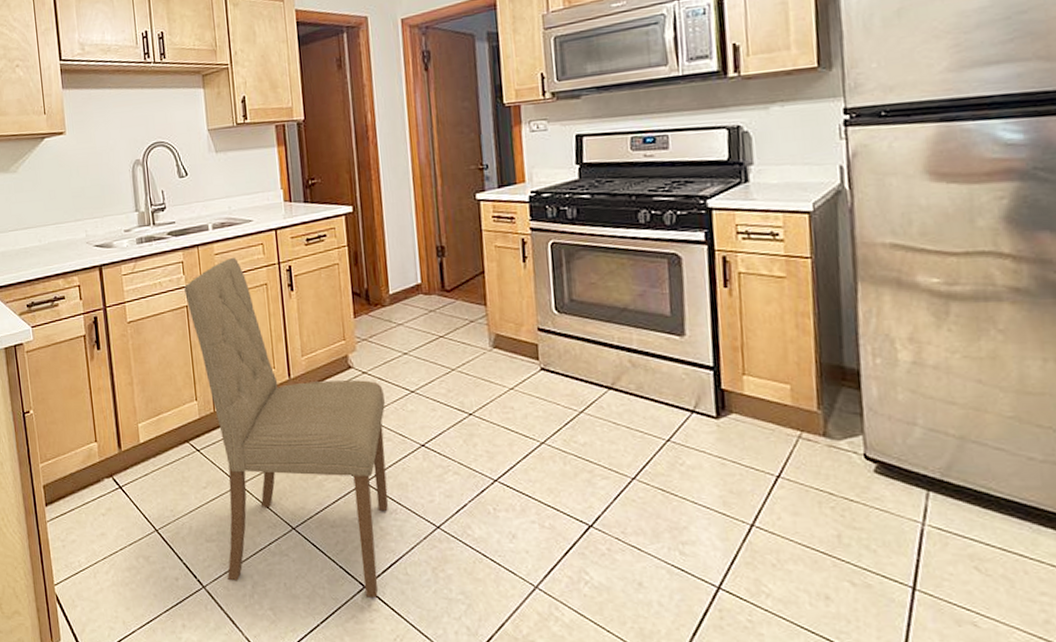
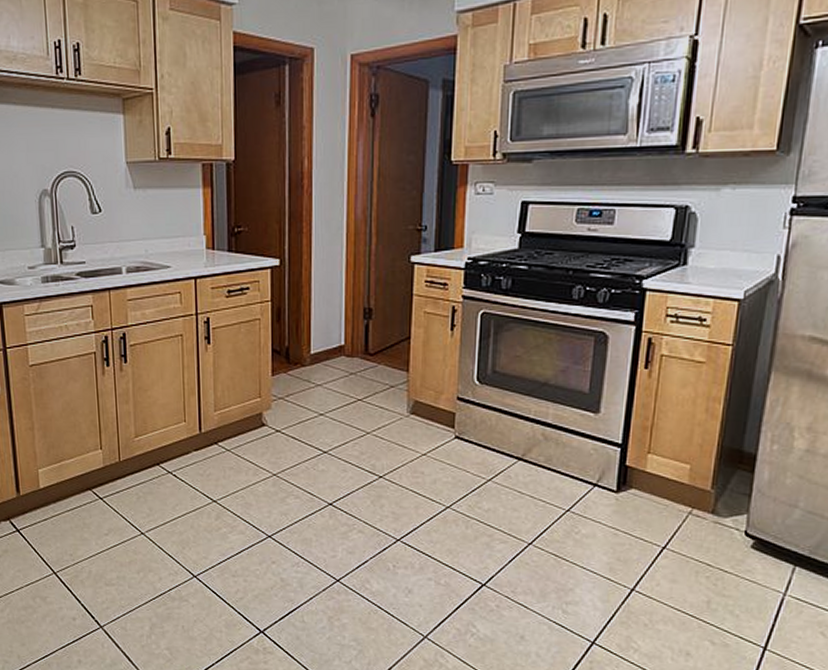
dining chair: present [184,257,389,598] -> none [93,304,296,642]

